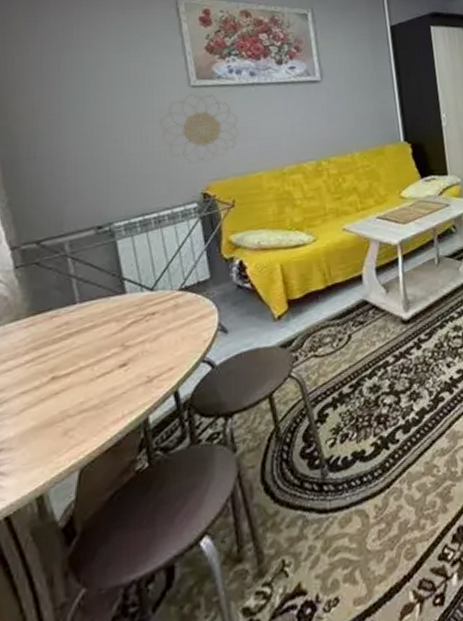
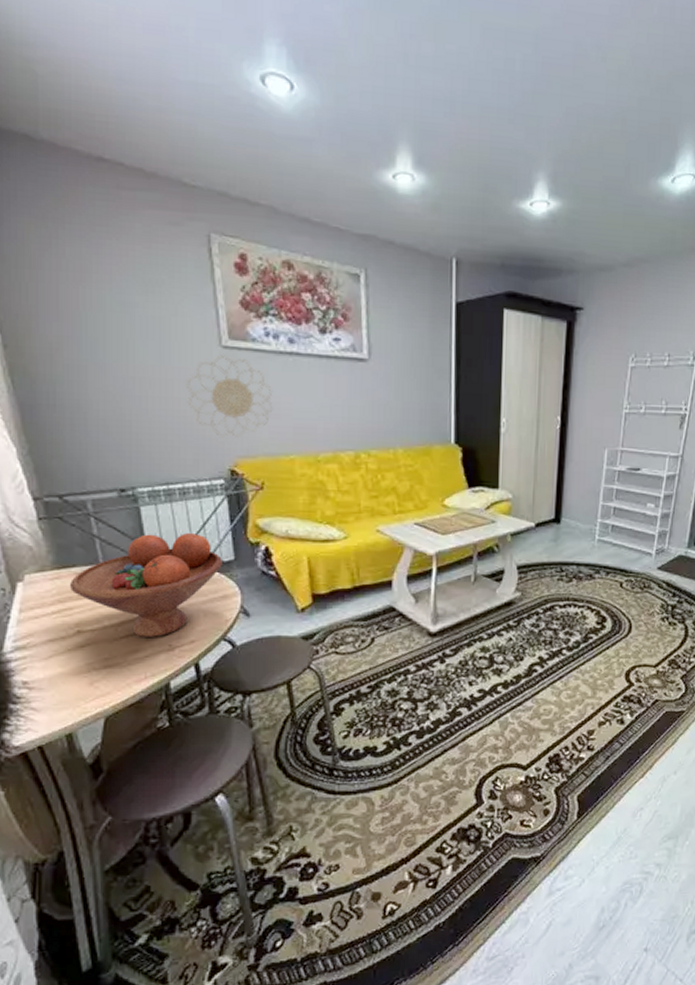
fruit bowl: none [44,258,198,373] -> present [69,533,222,637]

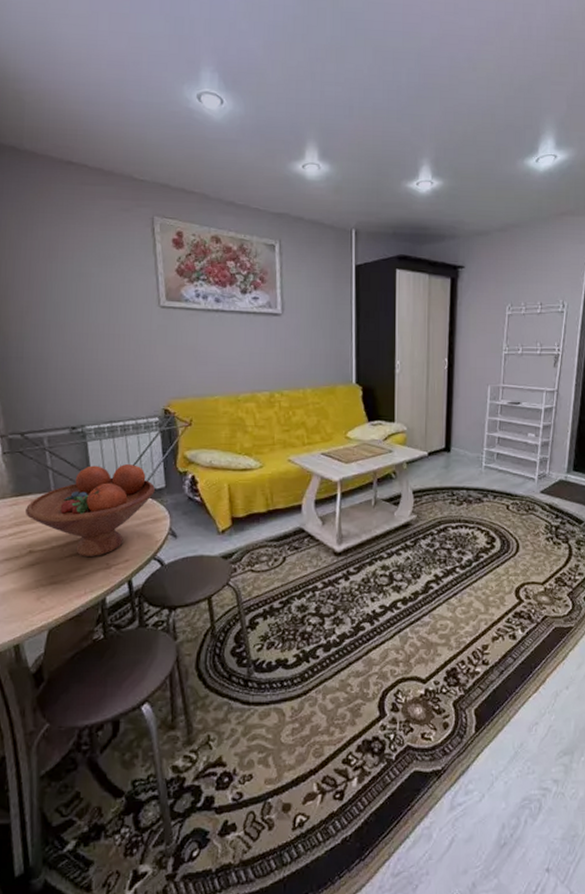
decorative wall piece: present [185,355,273,438] -> none [129,313,201,382]

